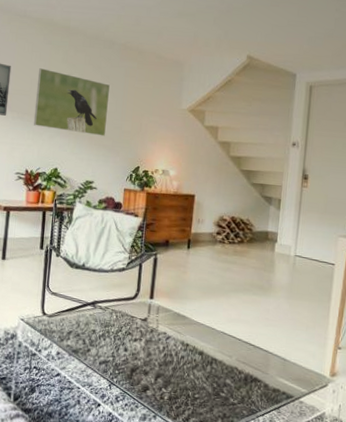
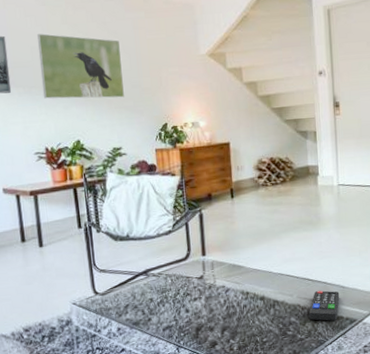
remote control: none [245,358,280,392] -> present [309,290,340,321]

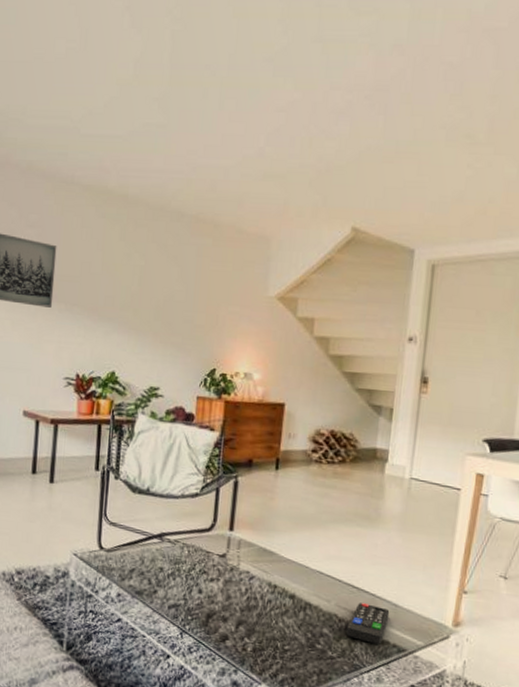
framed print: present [37,33,124,99] -> none [84,248,178,332]

